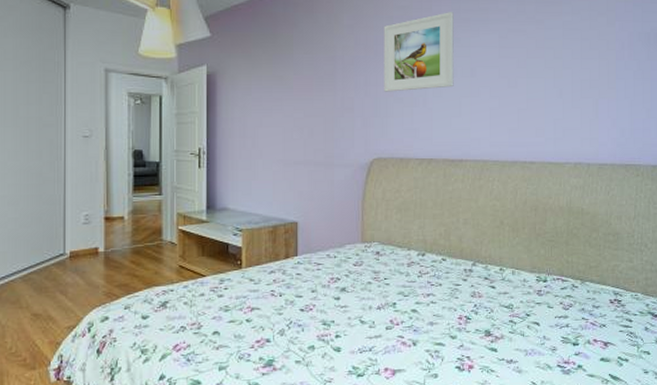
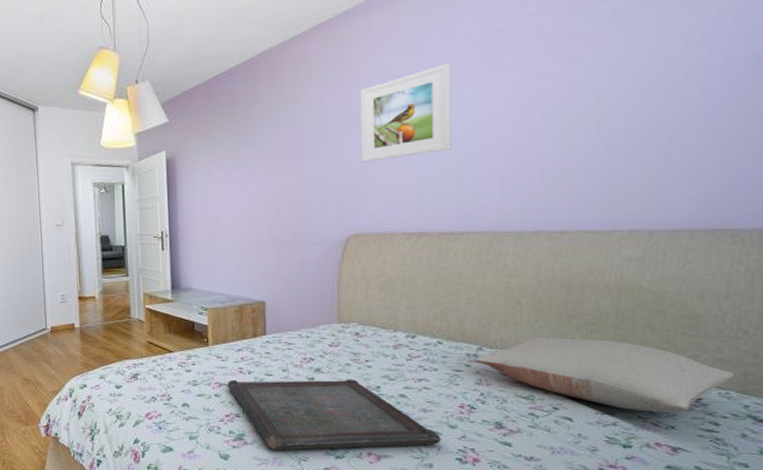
serving tray: none [258,297,444,375] -> present [227,379,441,451]
pillow: none [469,252,640,314] -> present [473,337,735,413]

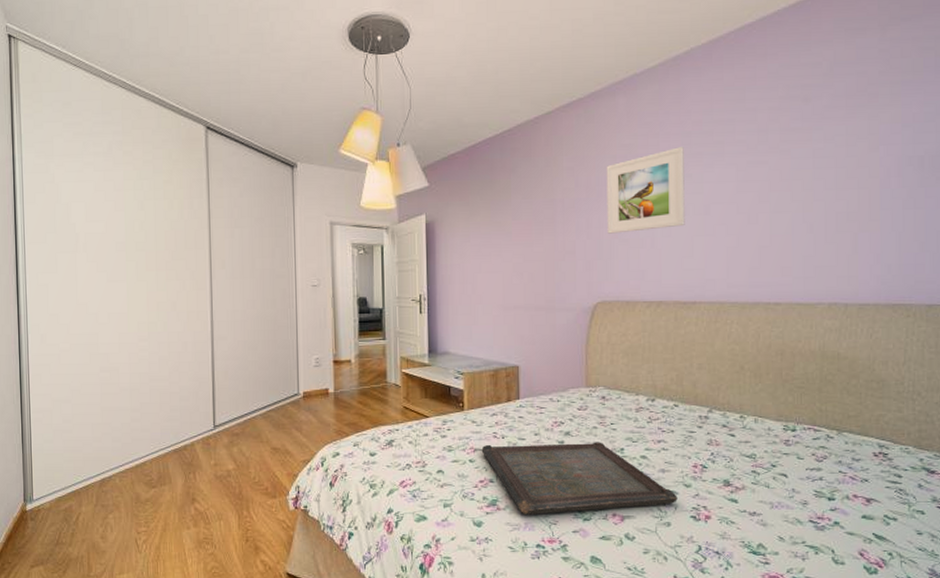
pillow: present [473,337,735,413] -> none [704,399,912,467]

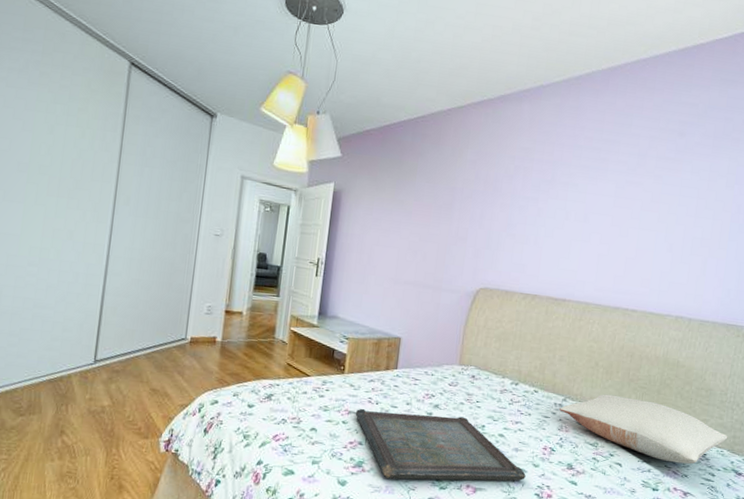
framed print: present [606,147,685,234] -> none [498,157,574,230]
pillow: none [704,399,912,467] -> present [558,394,728,464]

